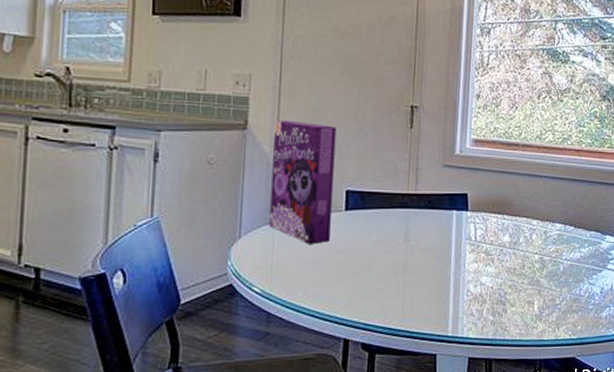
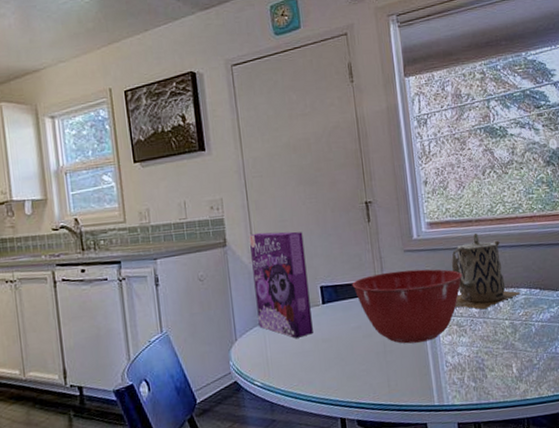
mixing bowl: none [381,186,499,266] -> present [352,269,462,344]
teapot: none [487,158,555,240] -> present [451,232,521,310]

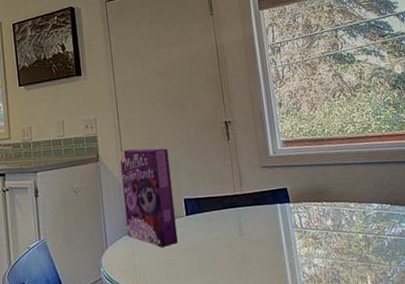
mixing bowl: present [352,269,462,344] -> none [213,184,316,255]
teapot: present [451,232,521,310] -> none [305,150,373,223]

